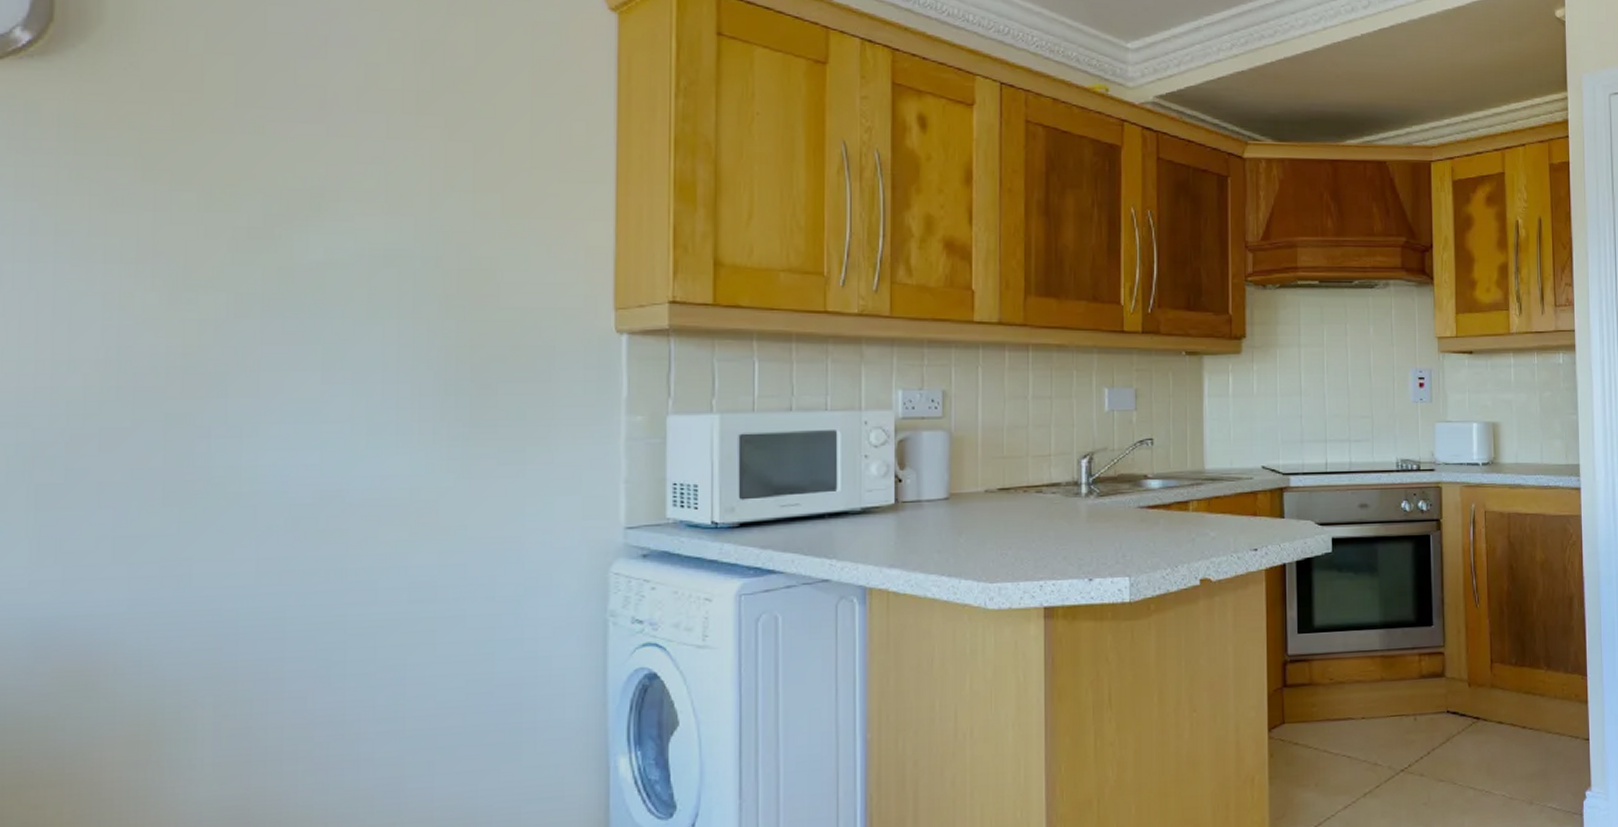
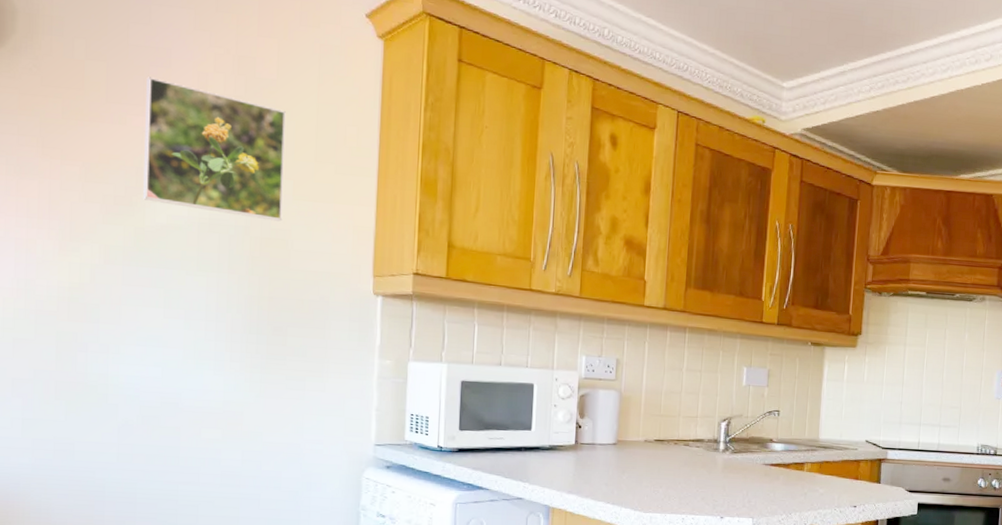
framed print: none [290,71,489,247] -> present [143,77,286,221]

